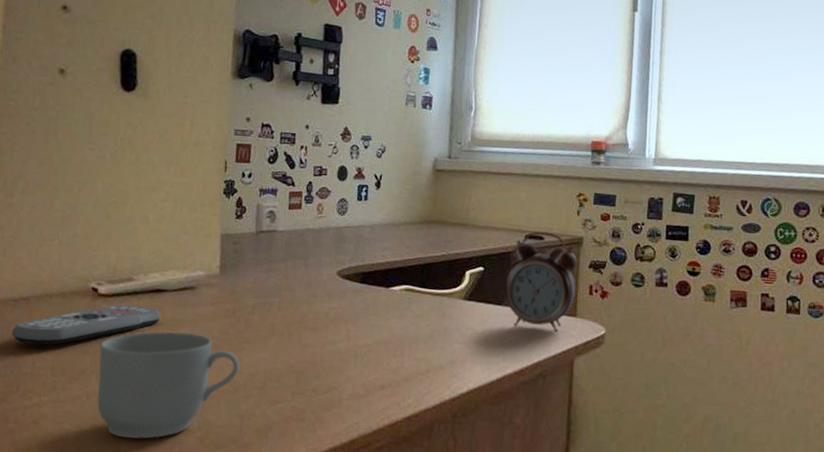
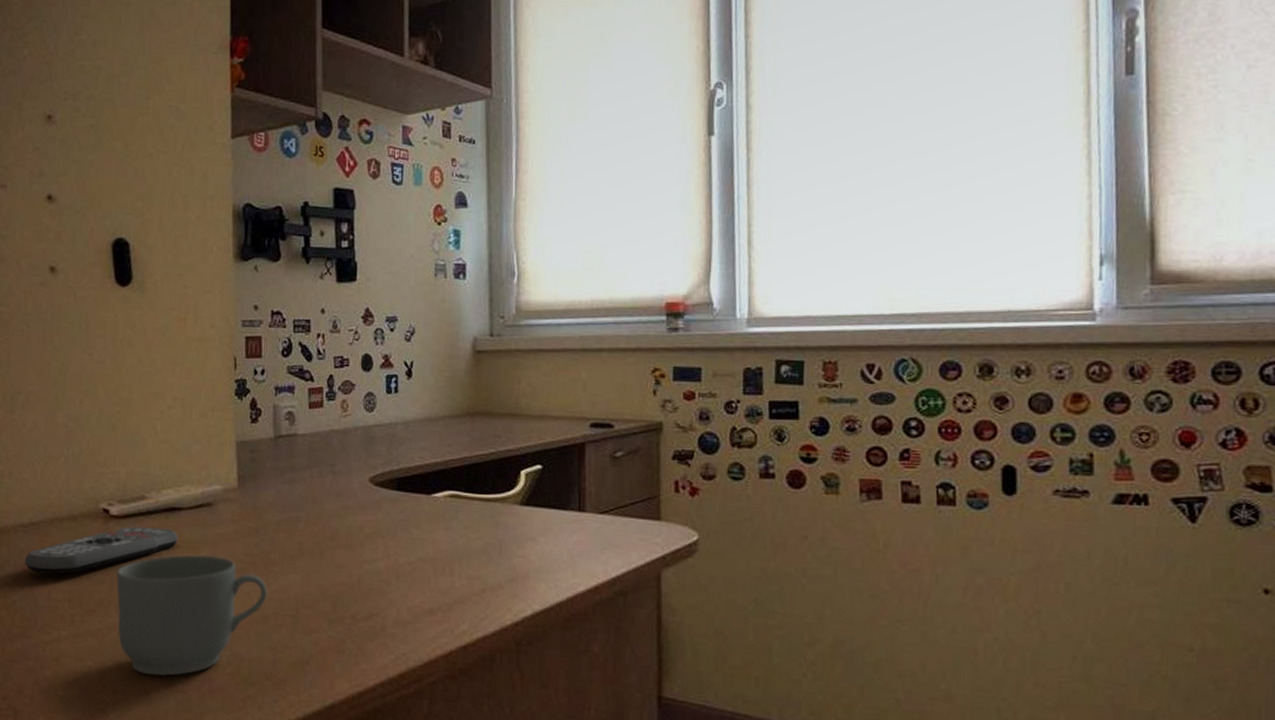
alarm clock: present [504,231,577,332] -> none [569,418,659,540]

